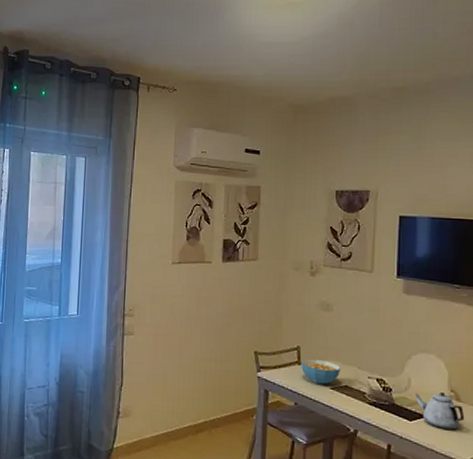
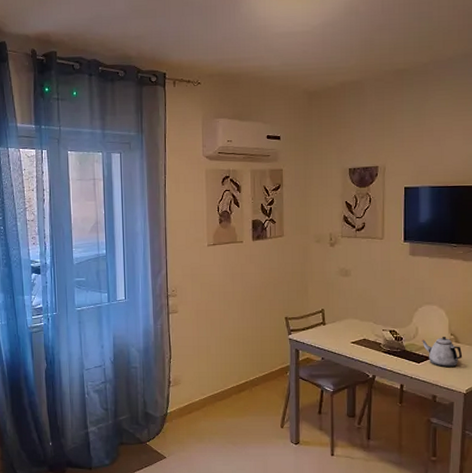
cereal bowl: present [301,358,340,385] -> none [326,319,359,340]

